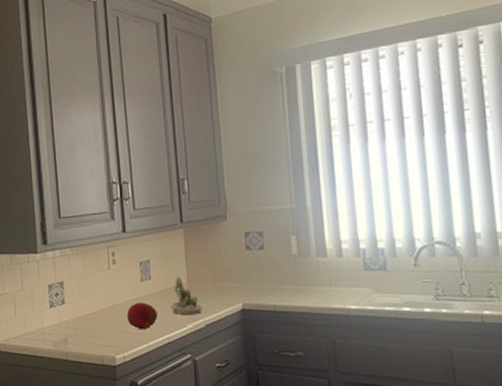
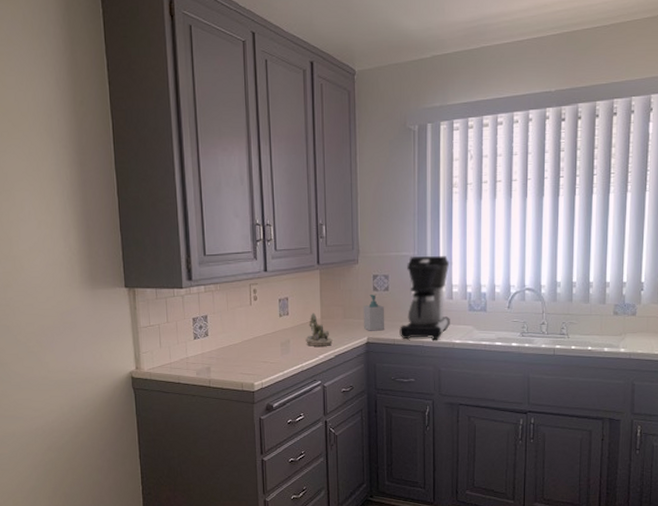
fruit: present [127,302,158,330] -> none [266,335,293,360]
soap bottle: none [236,254,263,296] -> present [364,295,385,331]
coffee maker: none [280,207,342,306] -> present [399,256,450,340]

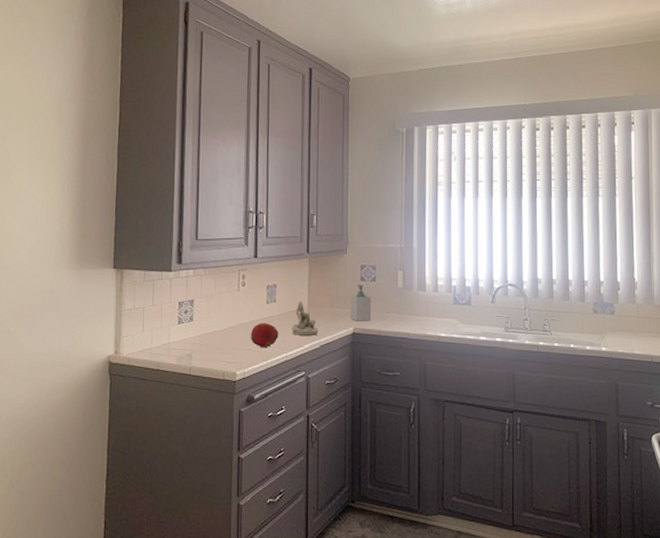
fruit: none [266,335,293,360] -> present [251,323,279,348]
coffee maker: present [399,256,450,340] -> none [386,249,436,333]

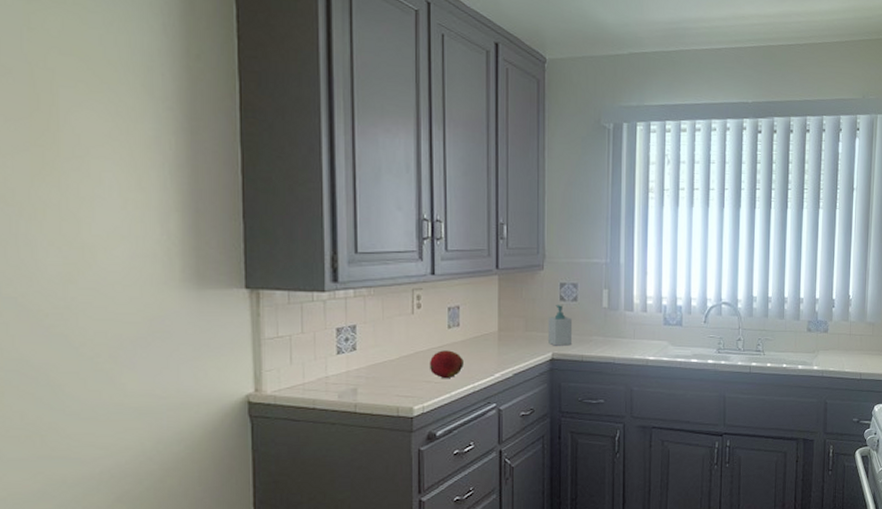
succulent planter: present [291,301,319,335] -> none [479,324,511,363]

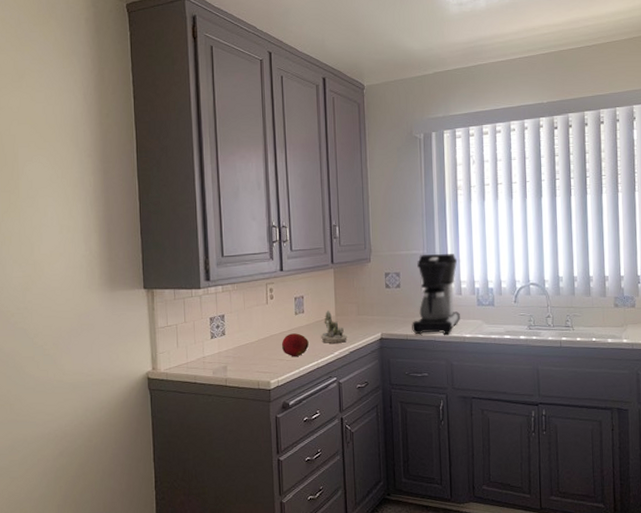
succulent planter: none [479,324,511,363] -> present [321,310,347,343]
soap bottle: present [548,305,573,346] -> none [377,292,398,327]
coffee maker: none [588,264,645,357] -> present [412,254,460,335]

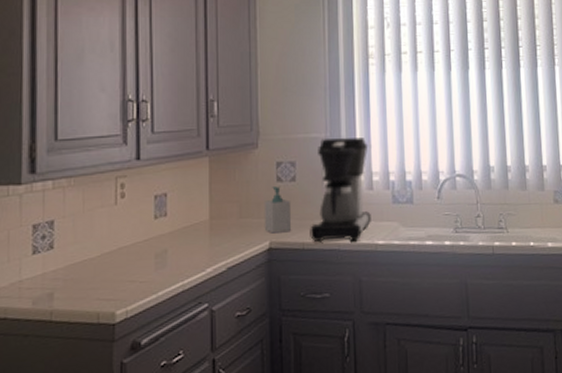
fruit: present [282,333,309,357] -> none [135,244,171,277]
succulent planter: present [321,310,347,343] -> none [189,212,225,257]
soap bottle: none [377,292,398,327] -> present [265,186,292,234]

